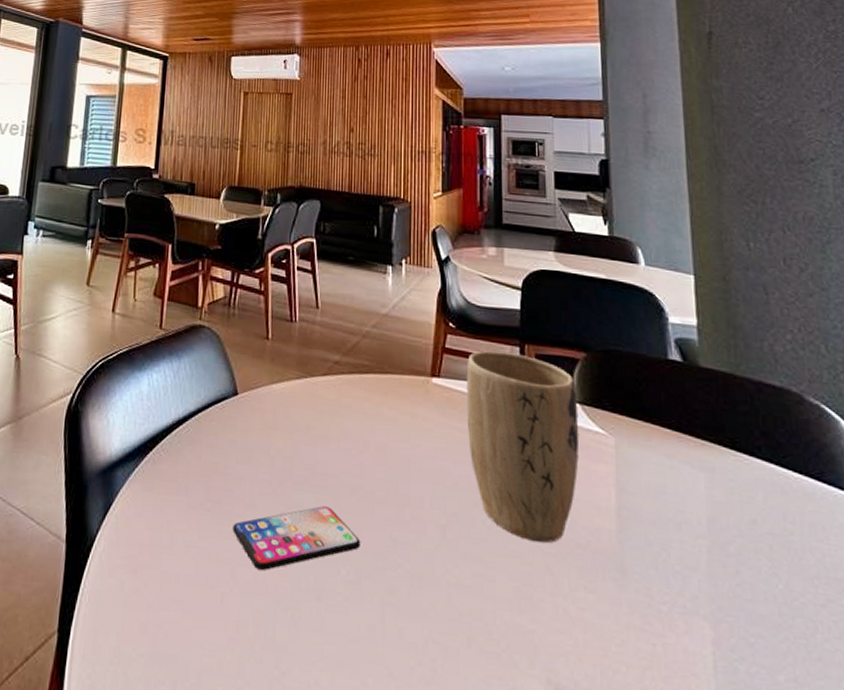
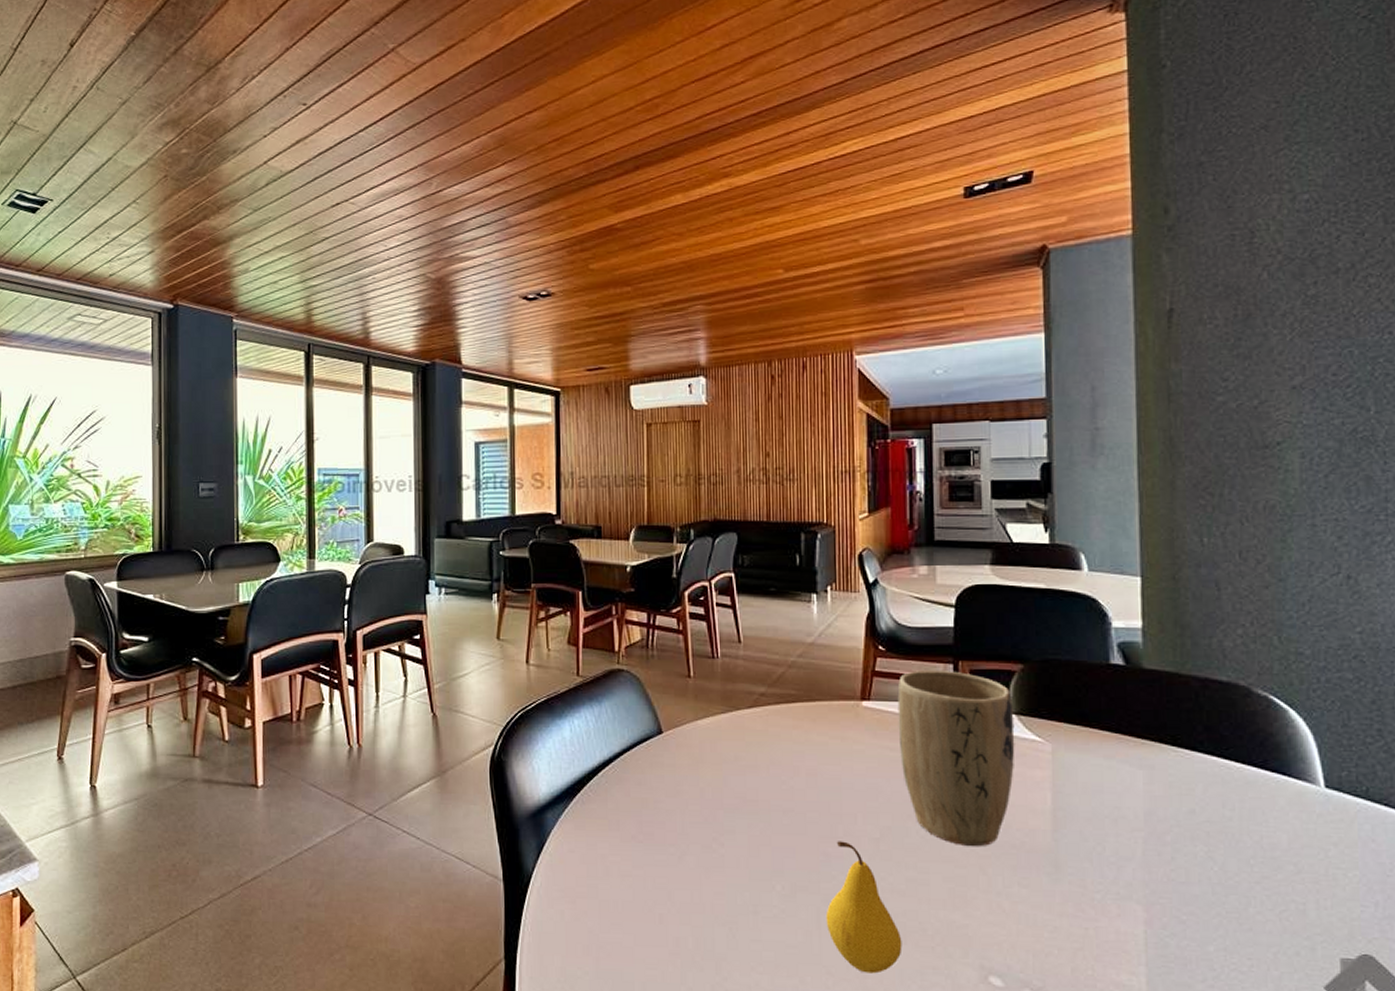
smartphone: present [232,506,361,570] -> none [666,830,794,891]
fruit: none [390,525,467,680] -> present [825,841,902,974]

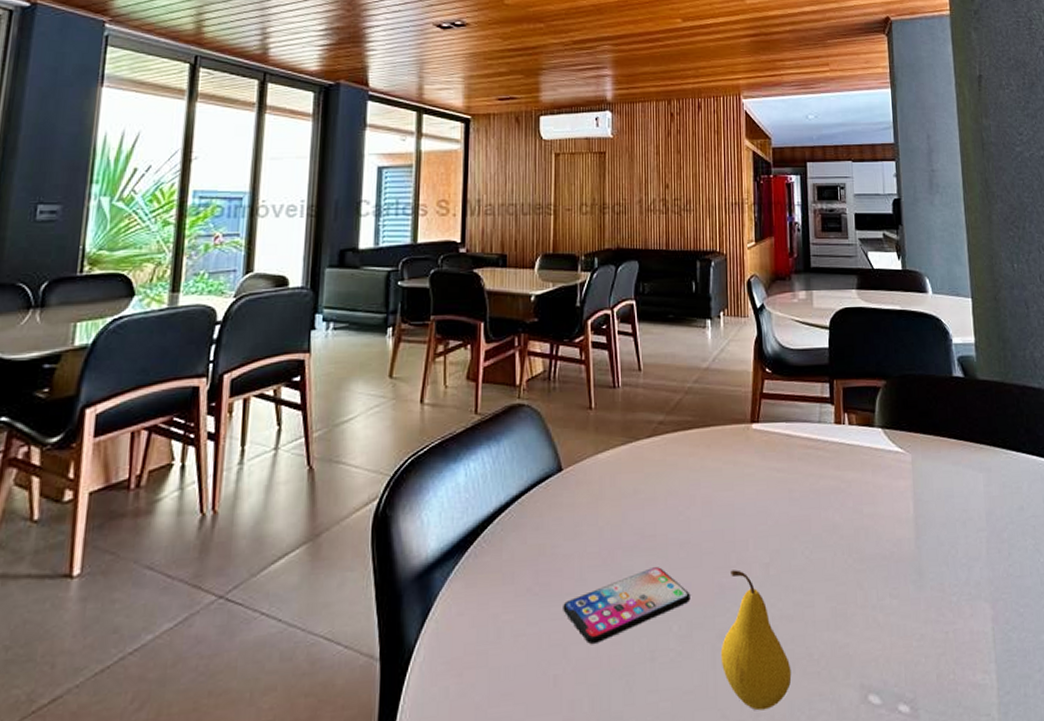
smartphone: none [666,830,794,891] -> present [563,567,691,644]
plant pot: present [897,671,1015,847] -> none [783,389,883,563]

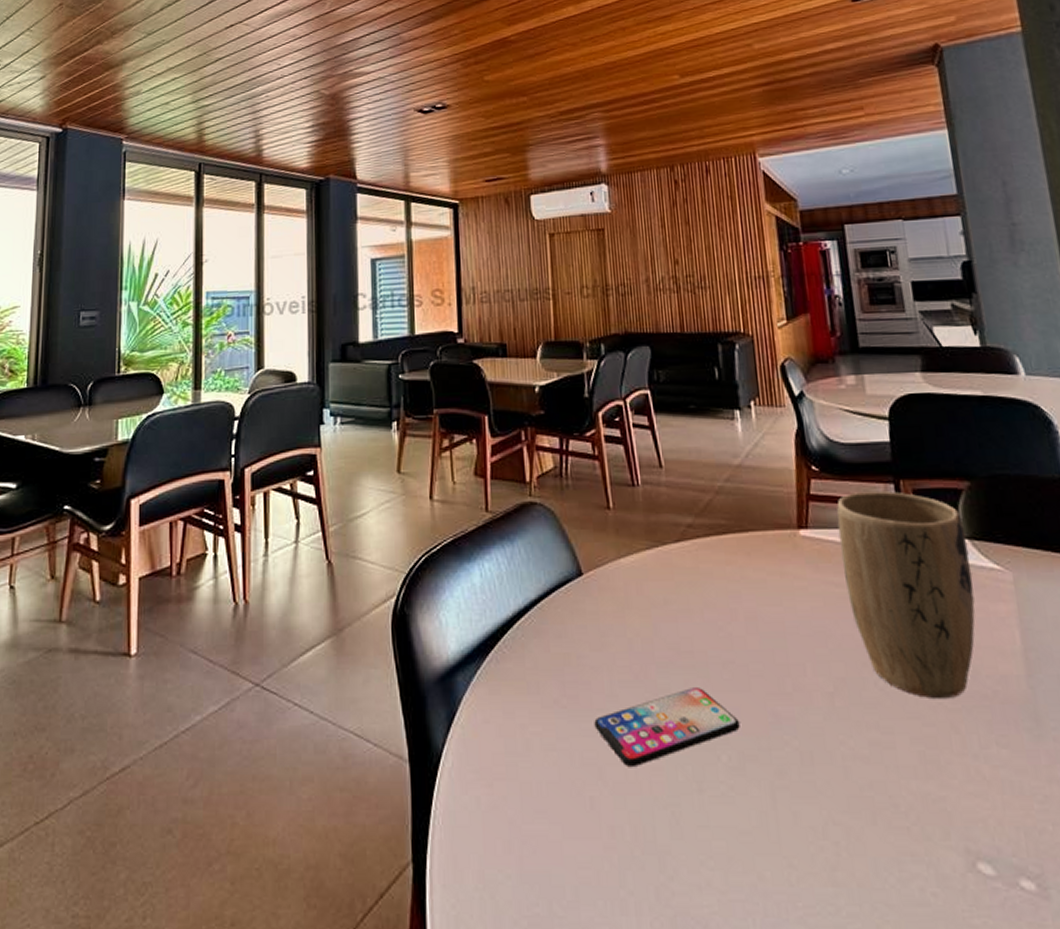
fruit: present [720,569,792,711] -> none [781,697,873,864]
plant pot: none [783,389,883,563] -> present [837,491,976,700]

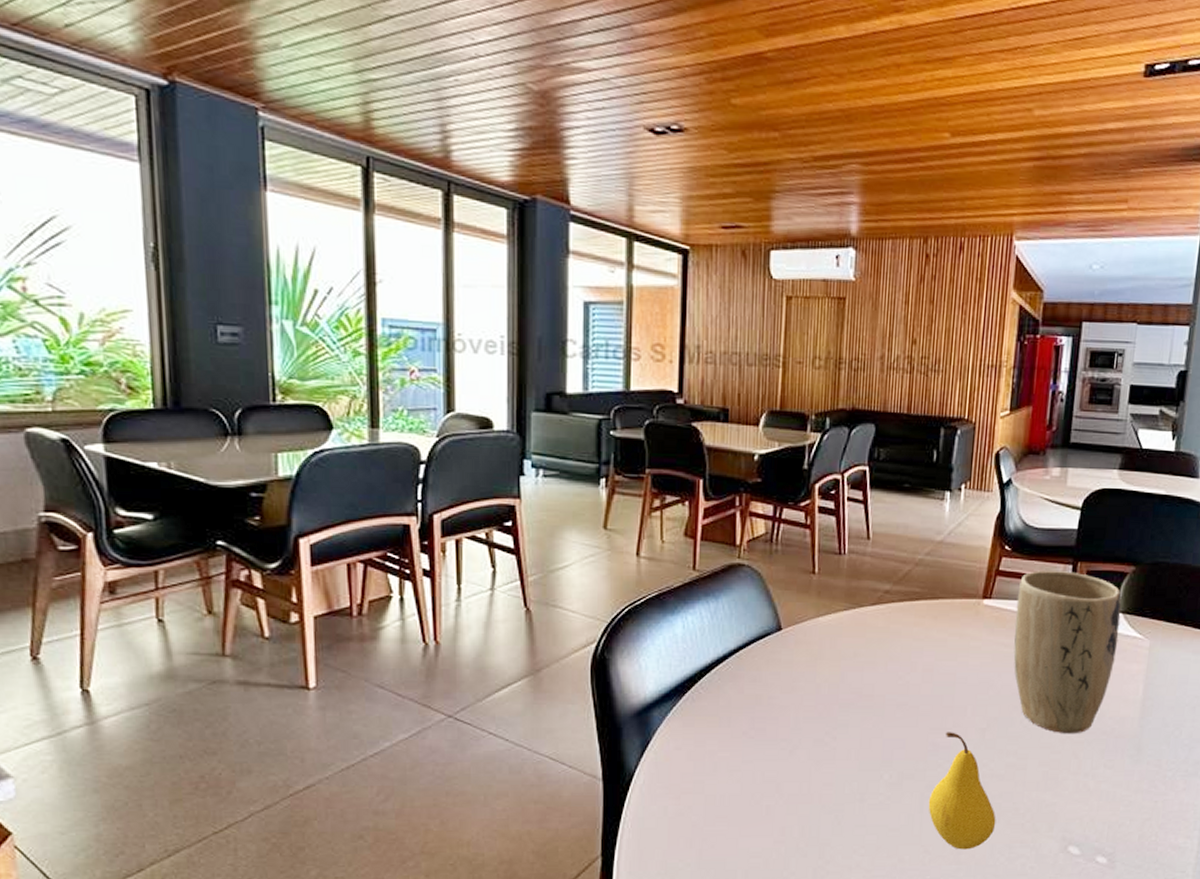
smartphone: present [594,688,740,766] -> none [777,724,904,783]
fruit: none [781,697,873,864] -> present [928,732,996,850]

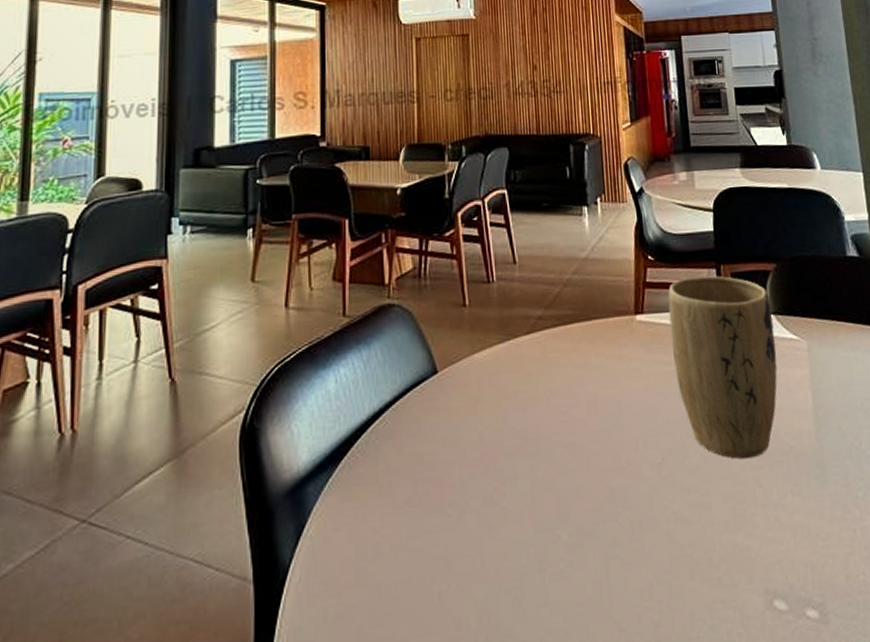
fruit: present [928,732,996,850] -> none [613,471,691,622]

